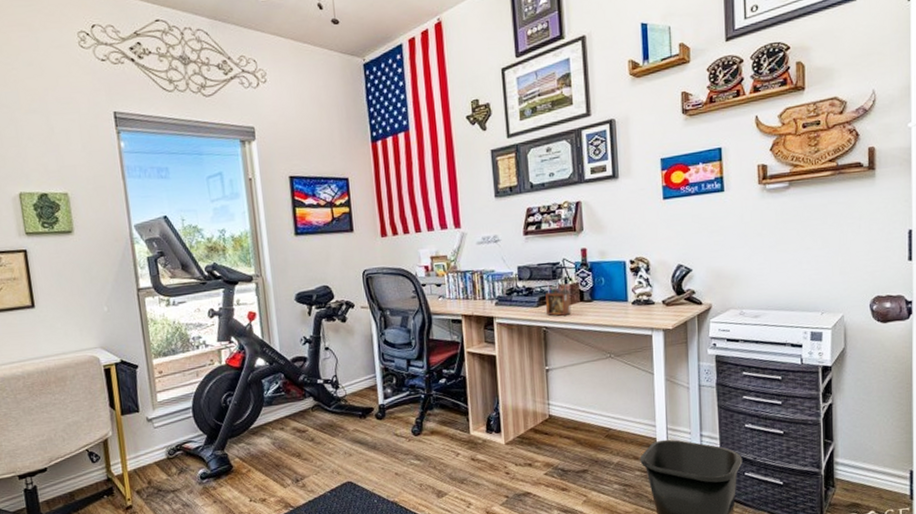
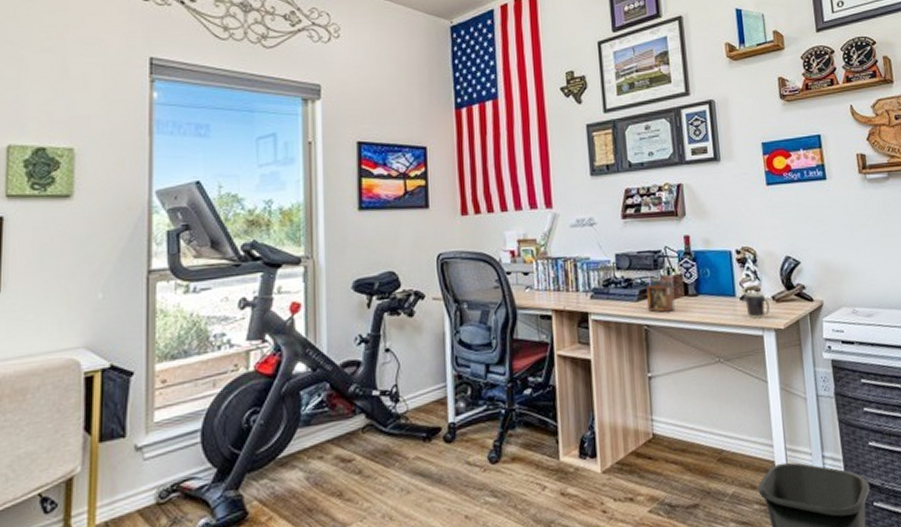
mug: none [636,298,660,321] -> present [745,293,770,319]

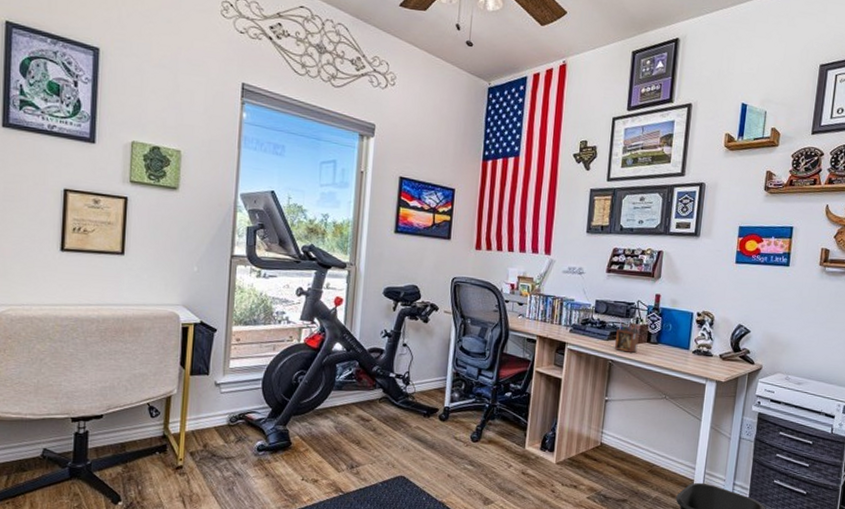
mug: present [745,293,770,319] -> none [696,349,717,371]

